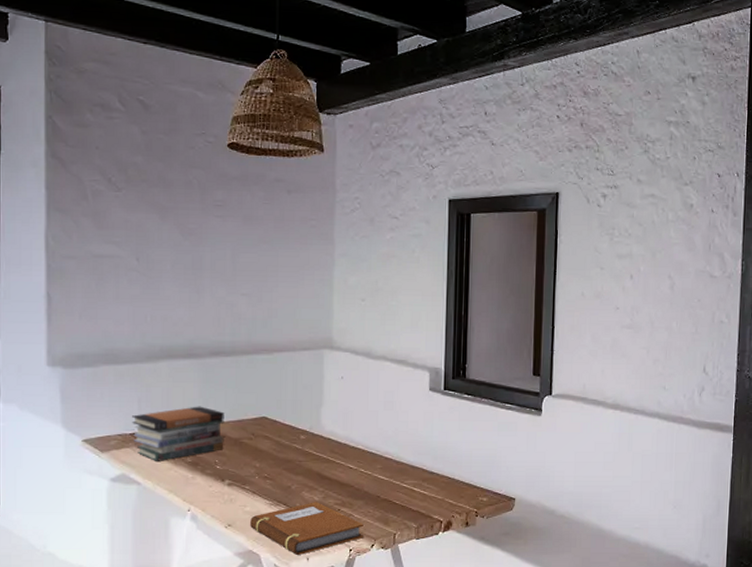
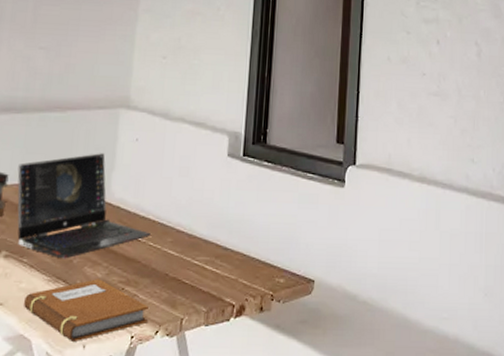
laptop computer: none [232,391,361,486] -> present [17,153,151,259]

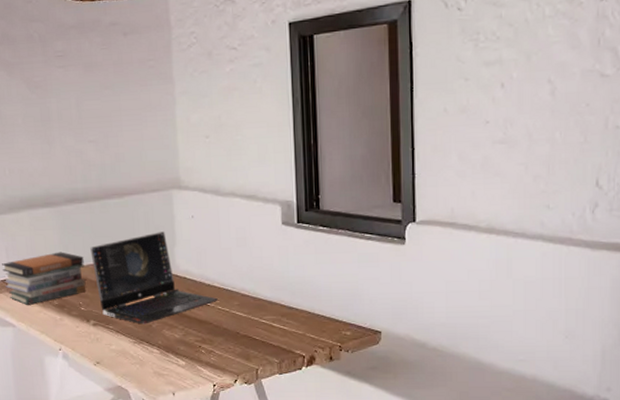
notebook: present [24,279,149,341] -> none [117,339,226,390]

